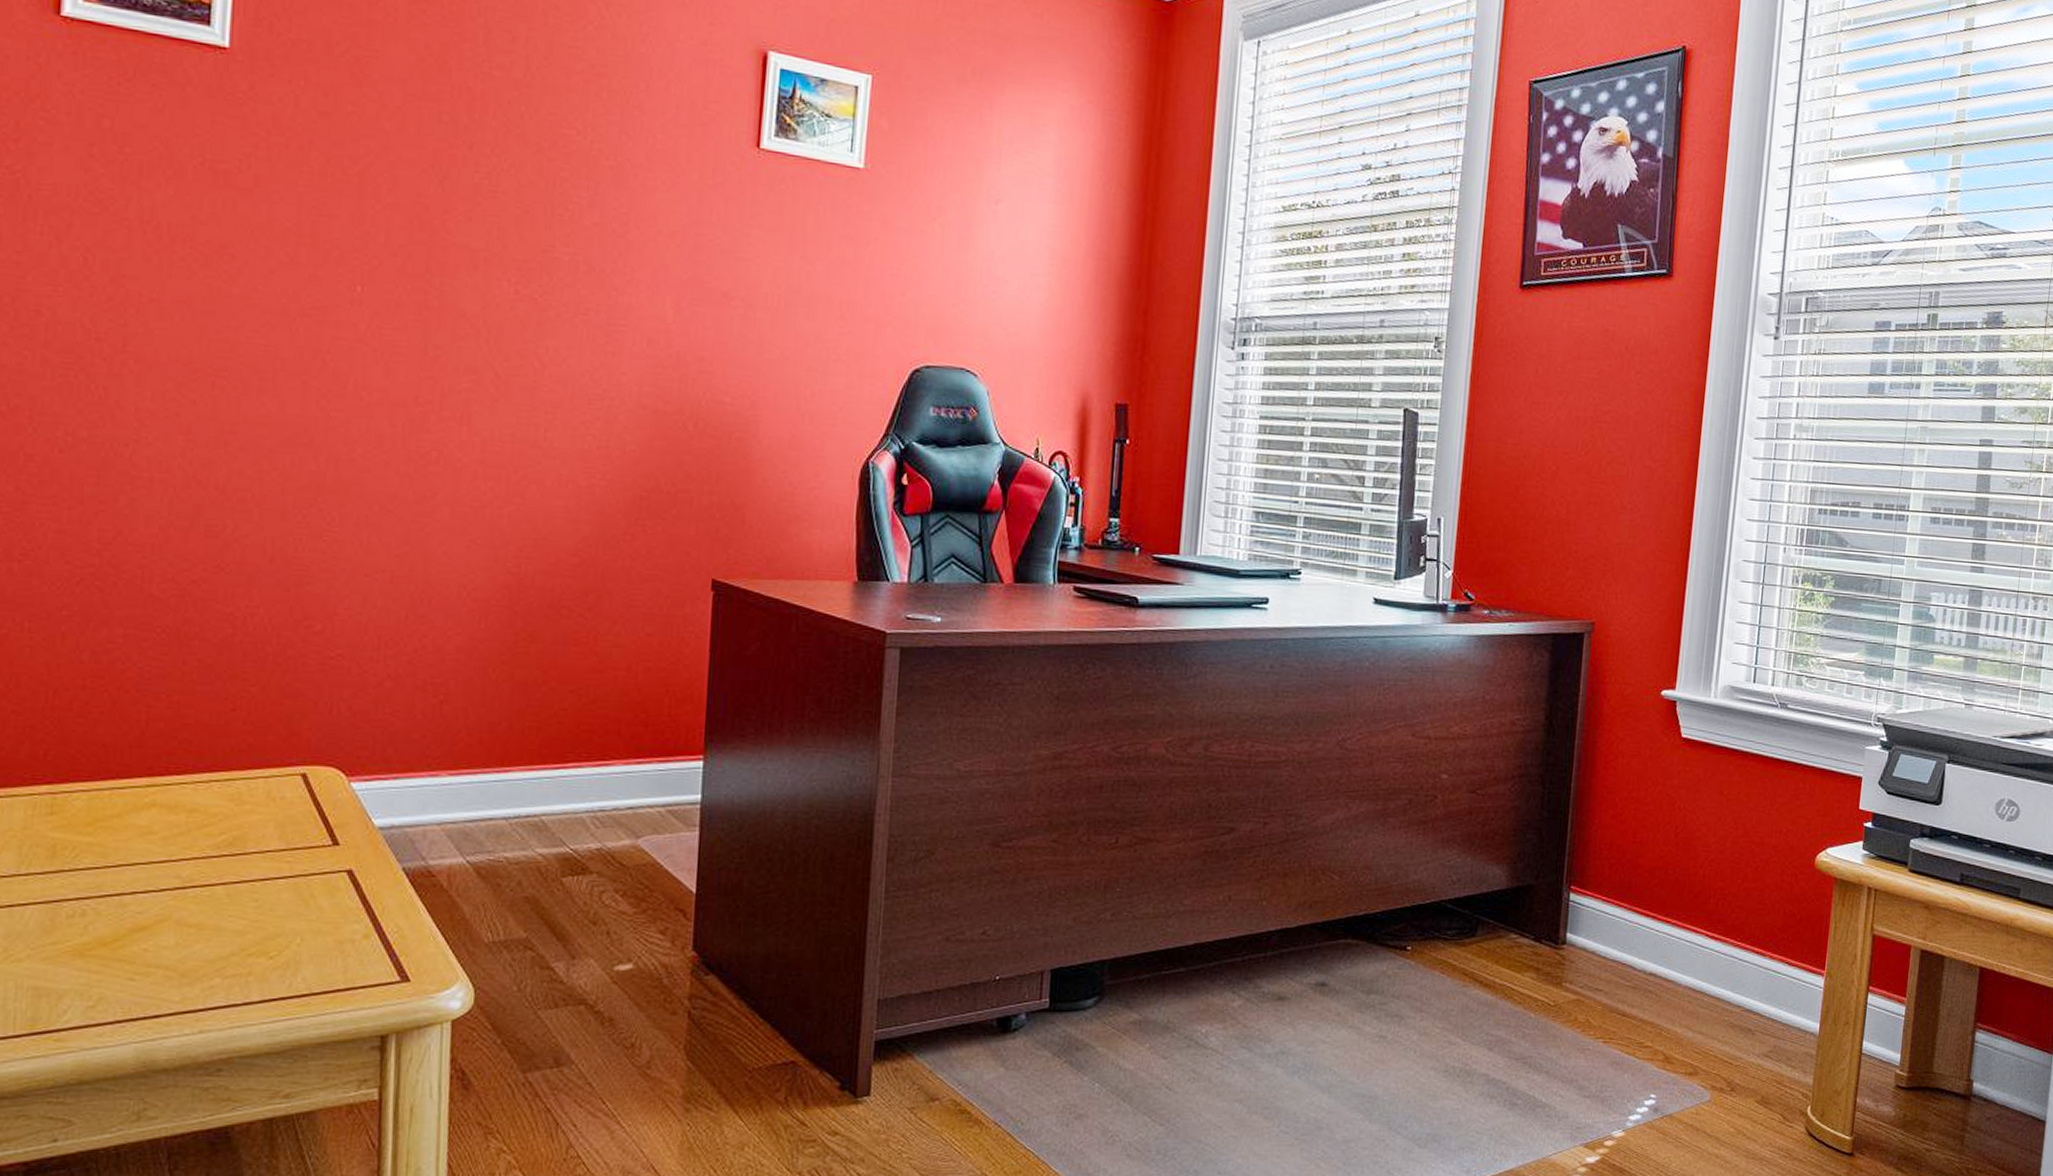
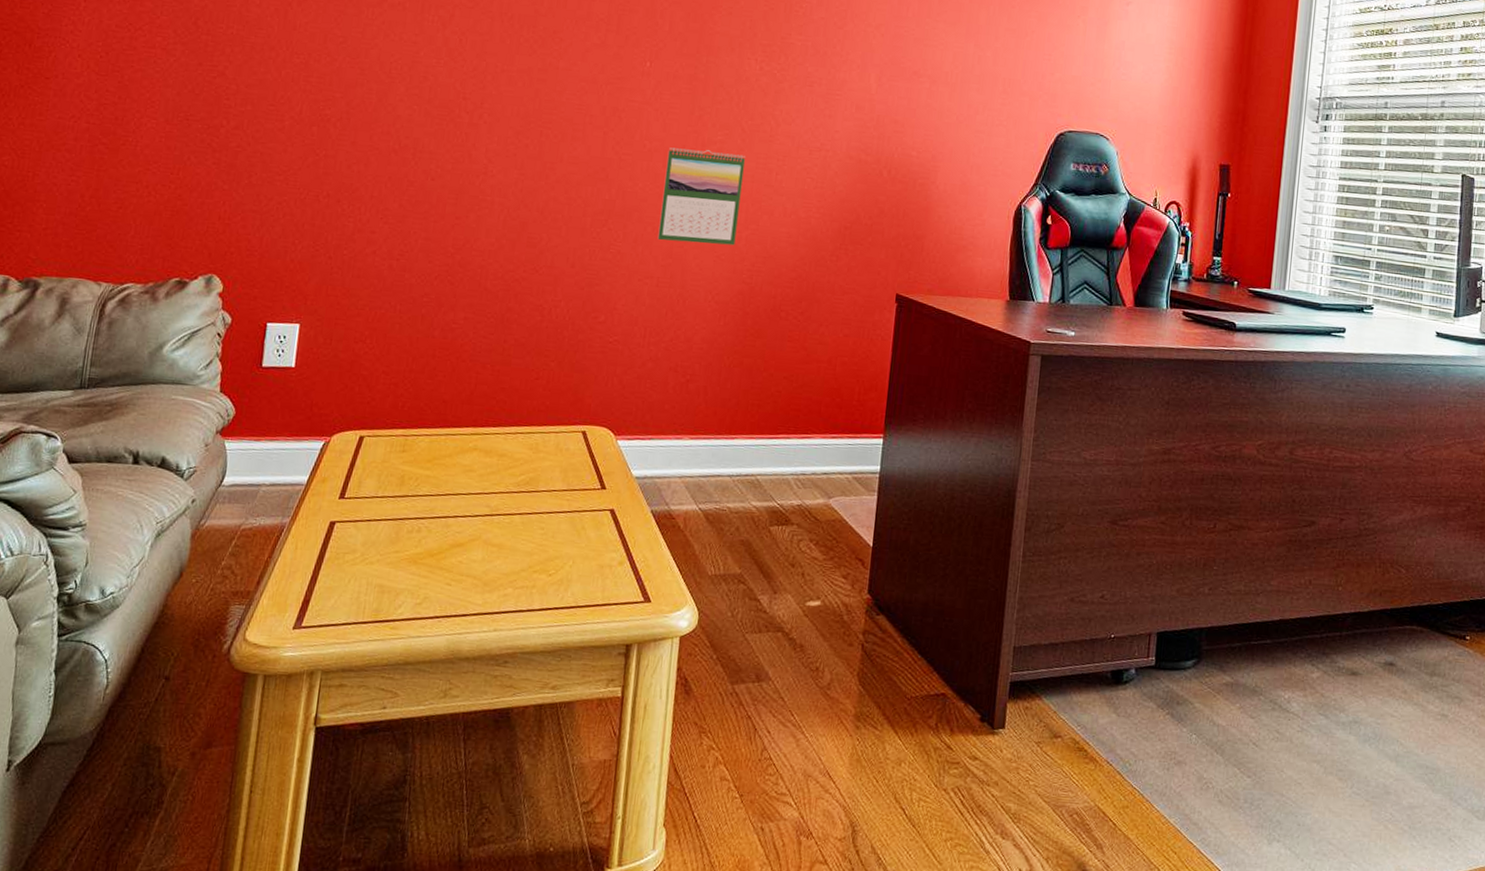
calendar: none [388,399,501,526] -> present [657,147,745,246]

